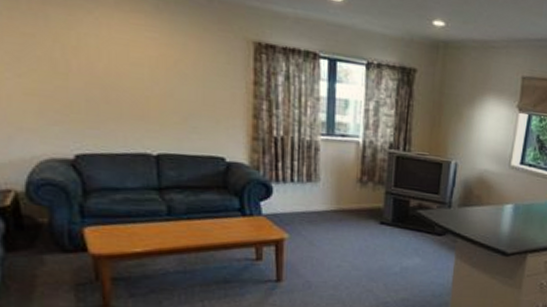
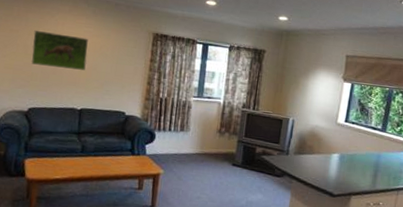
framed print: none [62,33,156,98] -> present [31,30,88,70]

